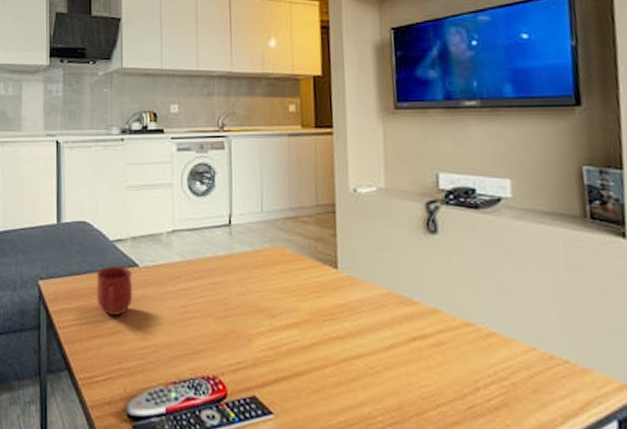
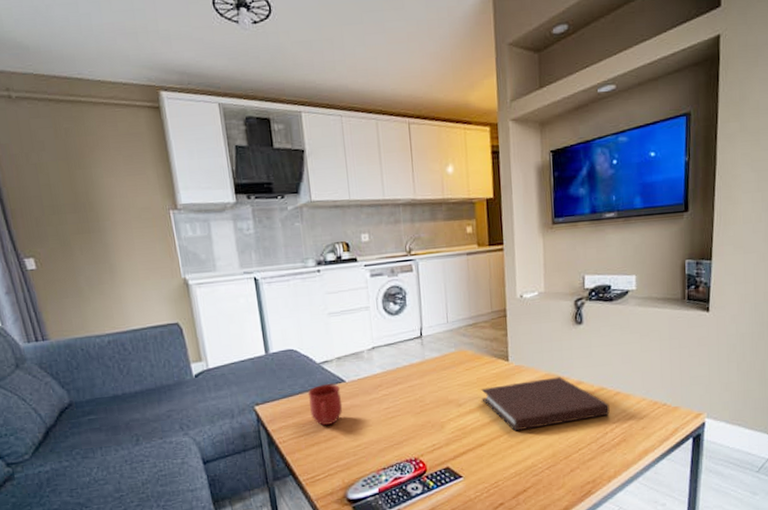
notebook: none [301,298,482,364] -> present [481,377,610,432]

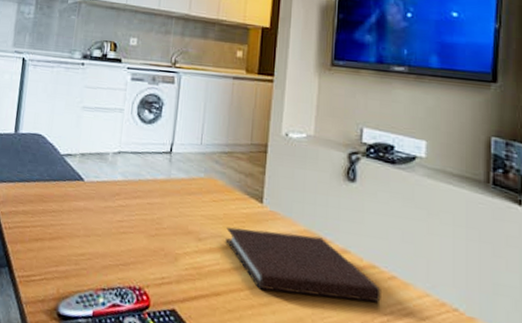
mug: present [307,384,343,425] -> none [42,177,77,223]

